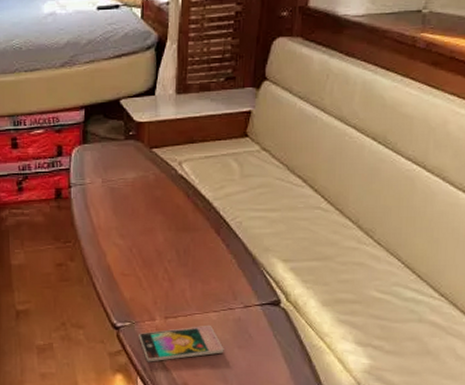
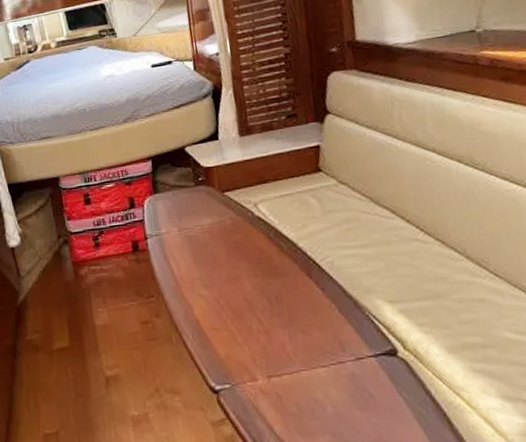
smartphone: present [139,325,224,362] -> none [241,383,344,432]

